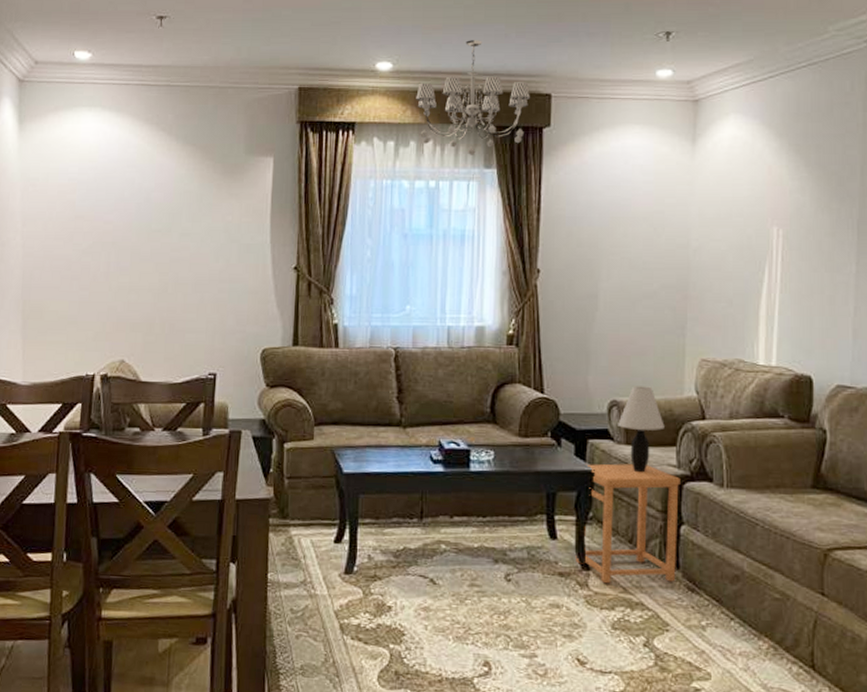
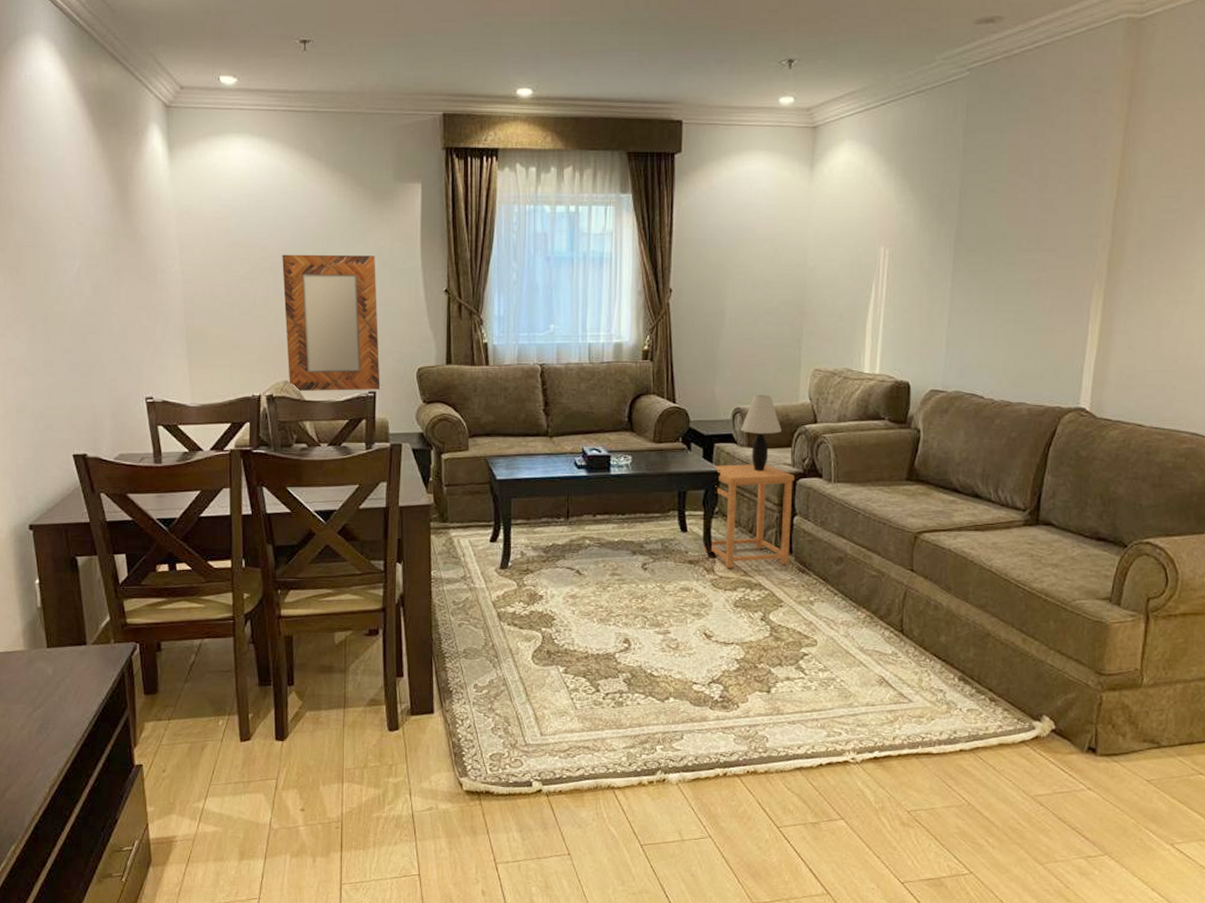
home mirror: none [125,228,223,372] -> present [282,254,380,392]
chandelier: present [416,40,530,155] -> none [555,67,663,181]

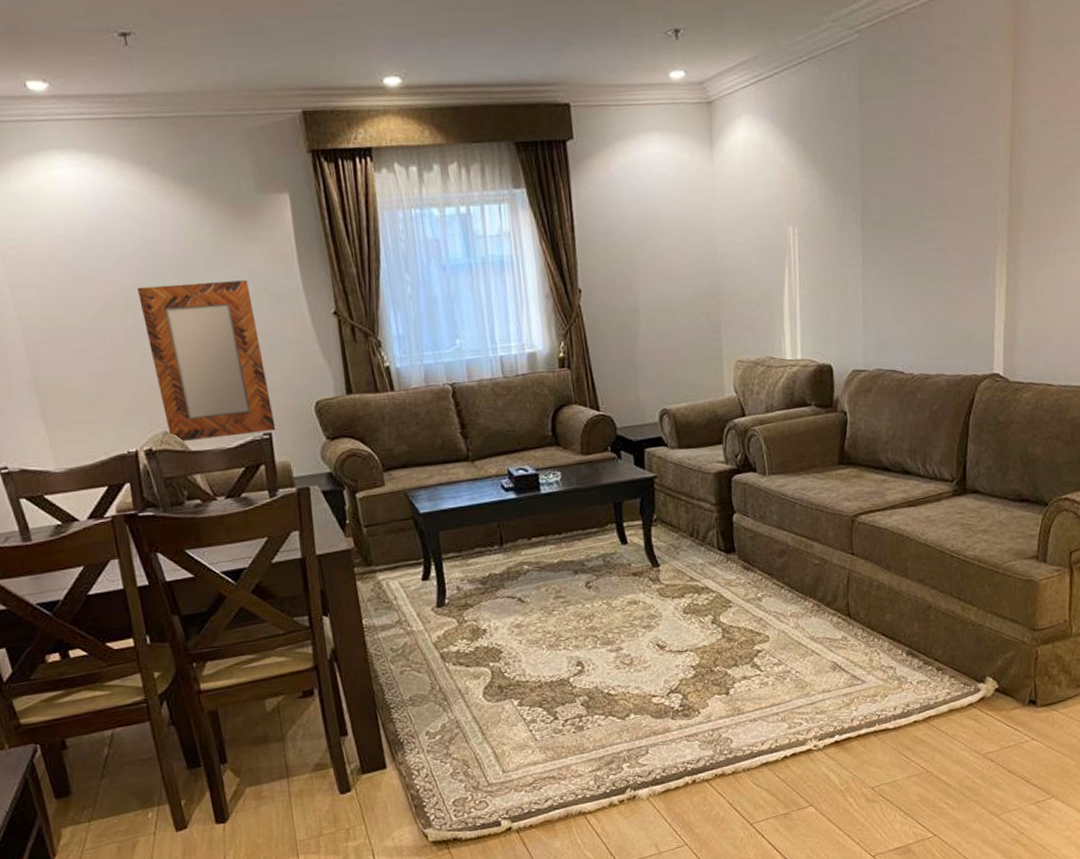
side table: present [703,464,794,569] -> none [645,464,733,576]
table lamp: present [741,394,782,472] -> none [669,391,711,473]

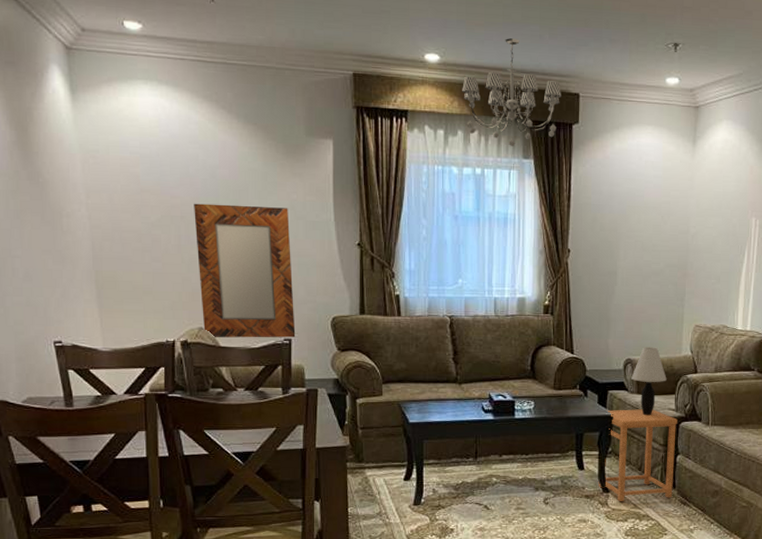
chandelier: none [431,47,549,176] -> present [462,38,561,146]
side table: none [645,464,733,576] -> present [598,409,678,502]
table lamp: none [669,391,711,473] -> present [631,347,667,416]

